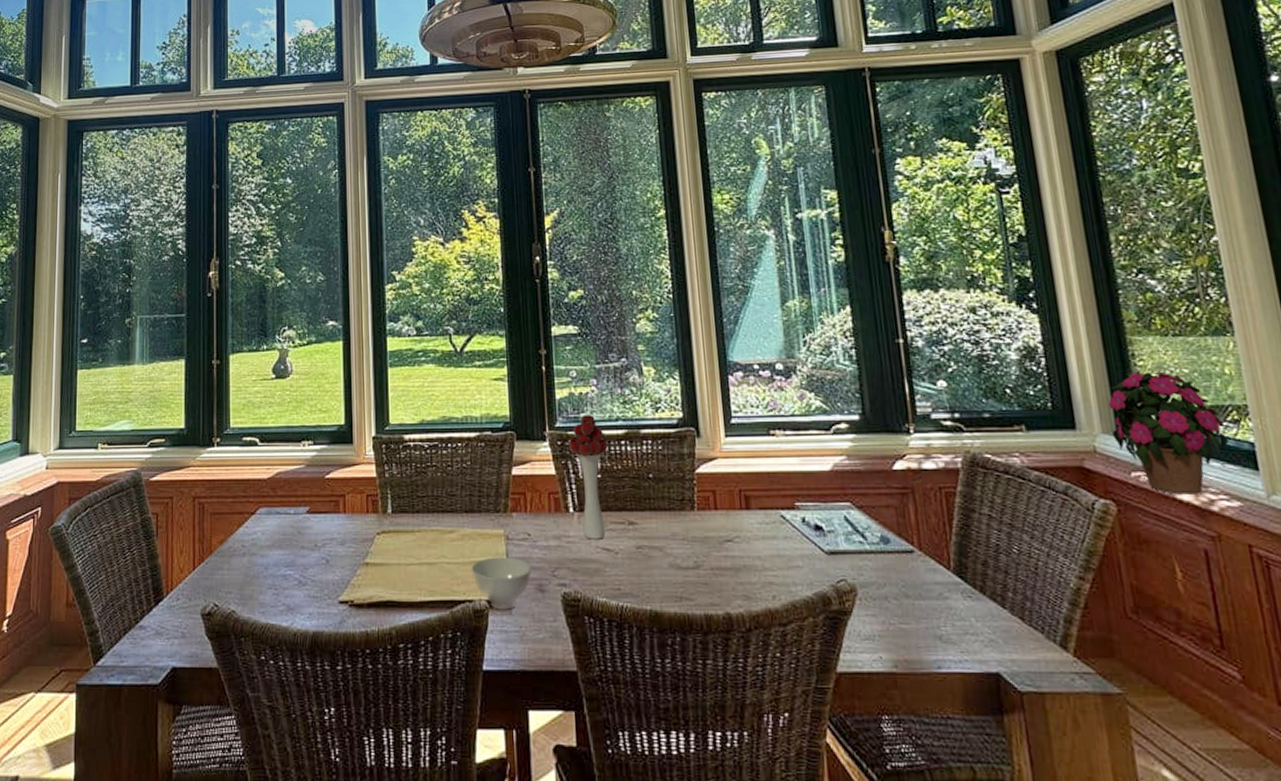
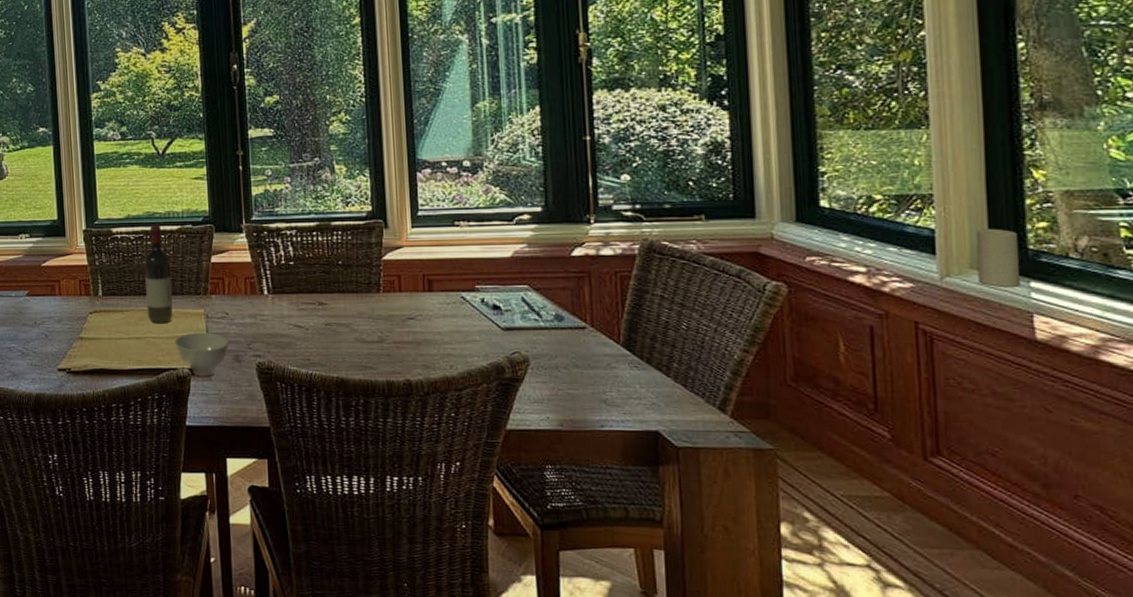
wine bottle: none [439,431,470,547] -> present [144,224,173,324]
flower bouquet: present [569,415,608,539] -> none [264,209,301,318]
potted flower: present [1108,368,1228,495] -> none [790,161,908,277]

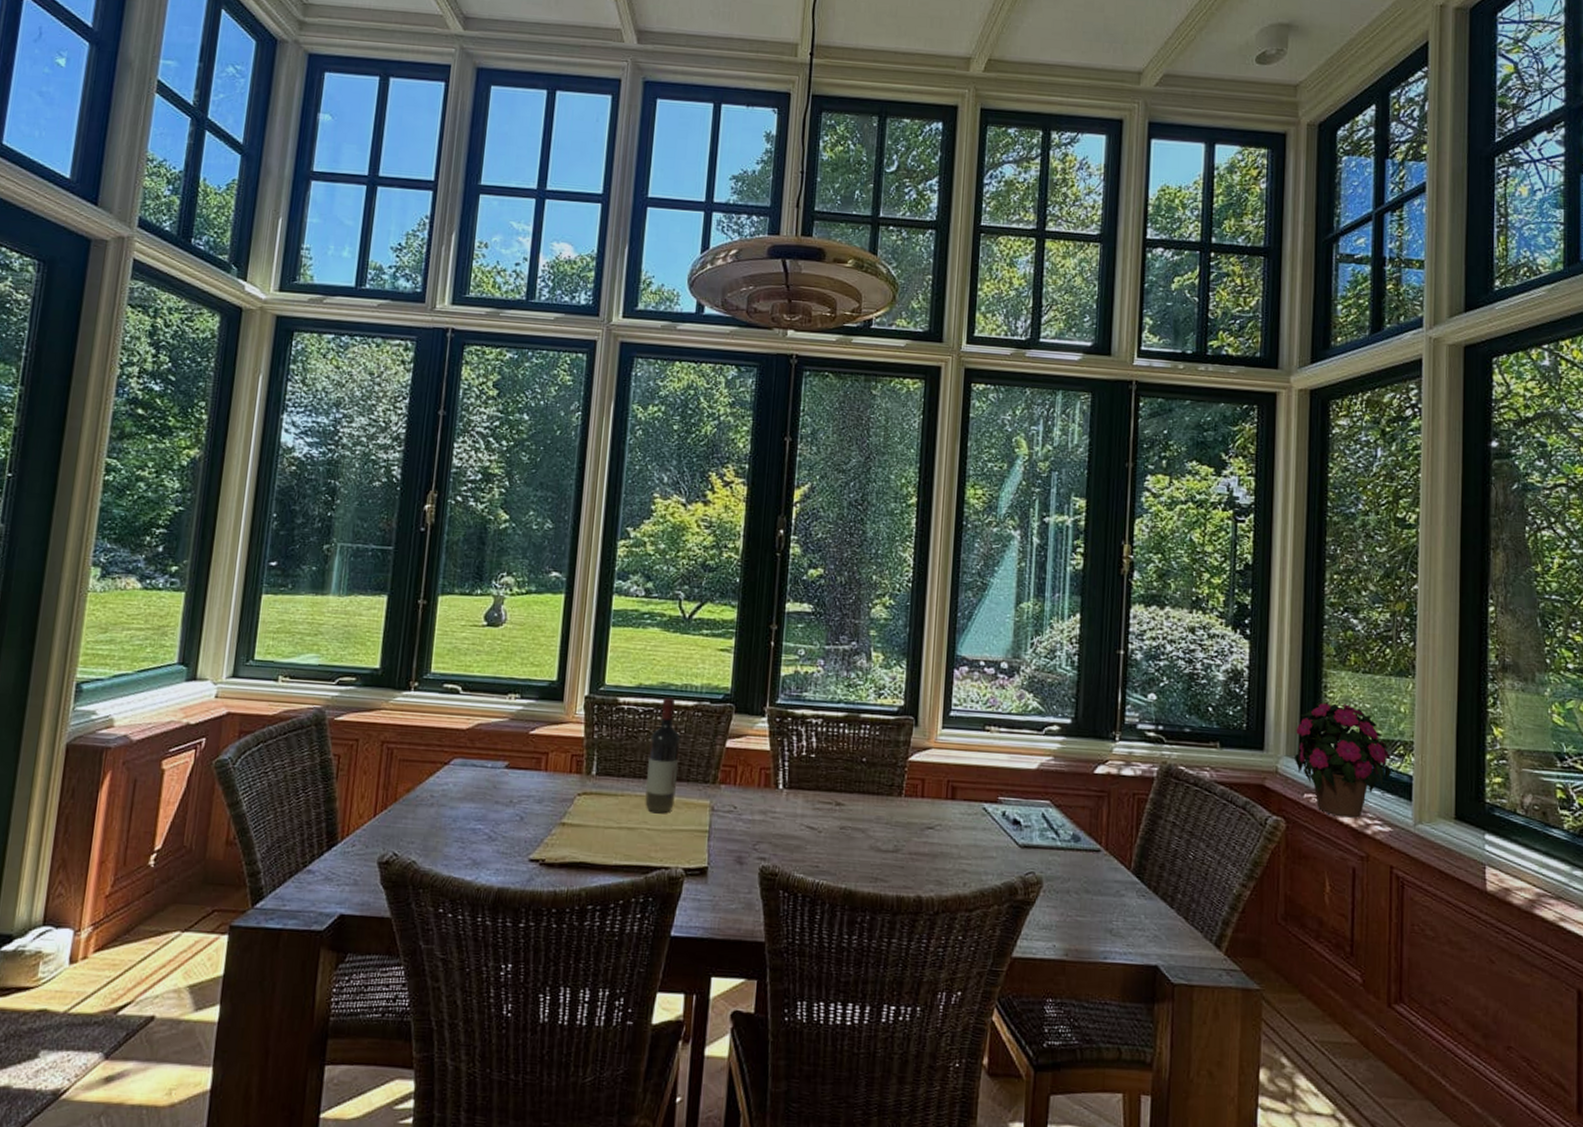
bowl: present [174,332,230,376] -> none [671,826,734,879]
potted flower: none [790,161,908,277] -> present [1295,700,1391,818]
candle: present [975,228,1021,287] -> none [1444,779,1479,838]

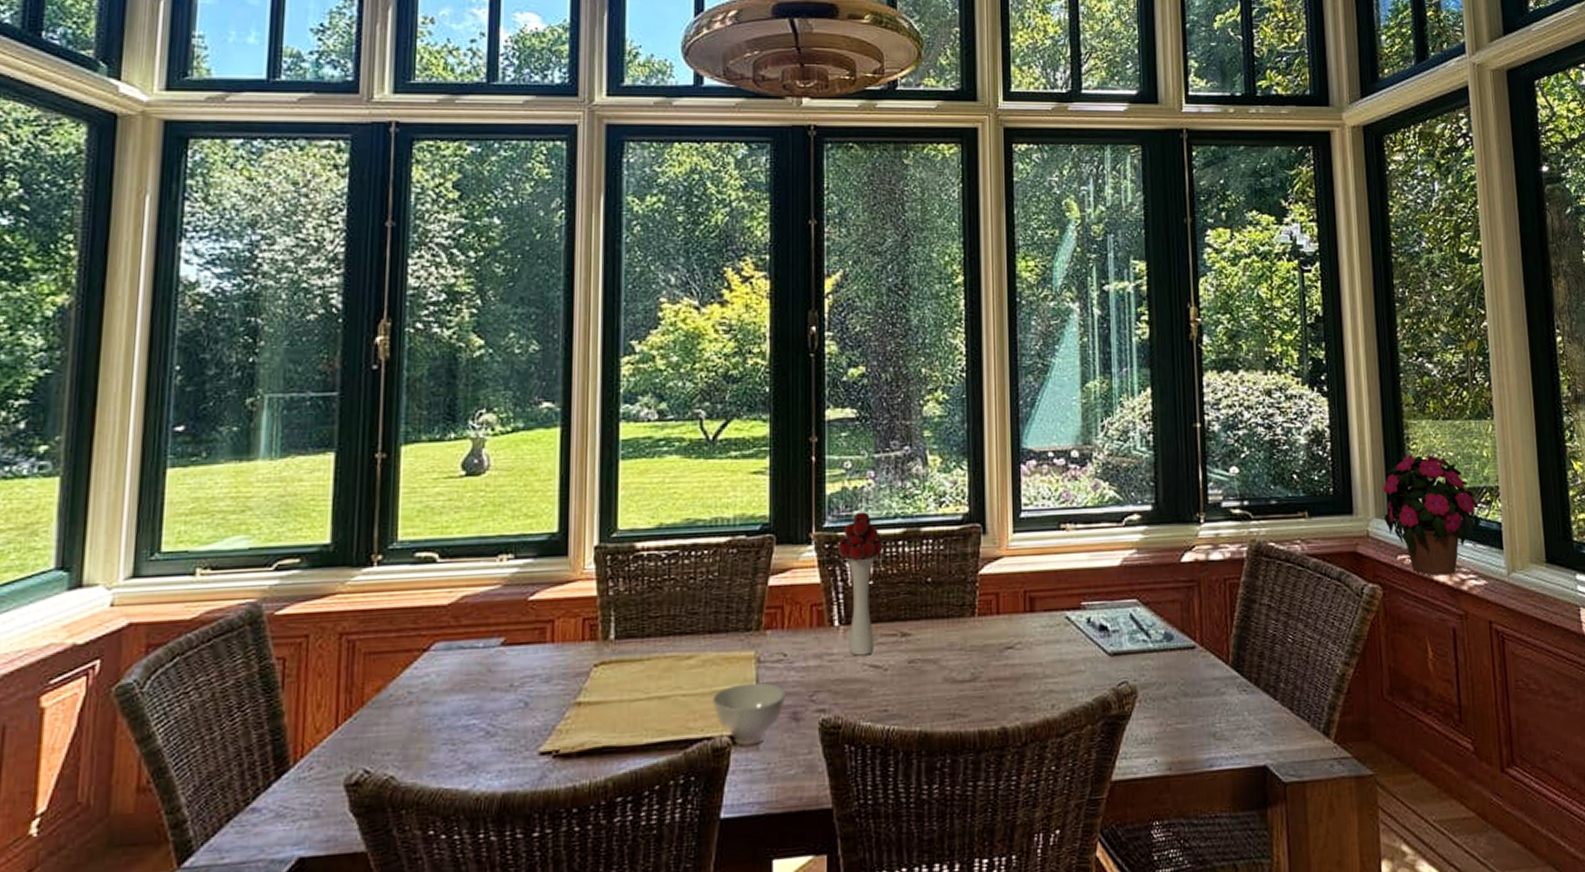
wine bottle: present [645,697,681,814] -> none [677,536,715,675]
bowl: none [671,826,734,879] -> present [712,682,787,746]
flower bouquet: none [787,694,827,817] -> present [839,512,883,656]

